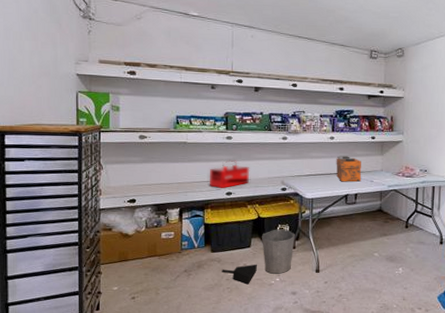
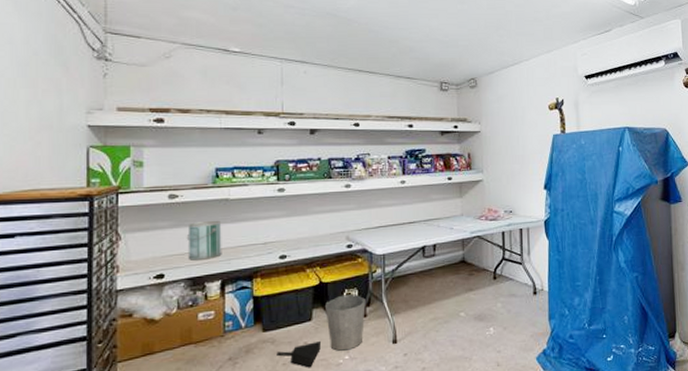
paint can: none [154,159,181,192] -> present [188,221,222,262]
toolbox: present [210,160,250,189] -> none [259,216,308,252]
tool box: present [336,156,362,182] -> none [409,201,440,232]

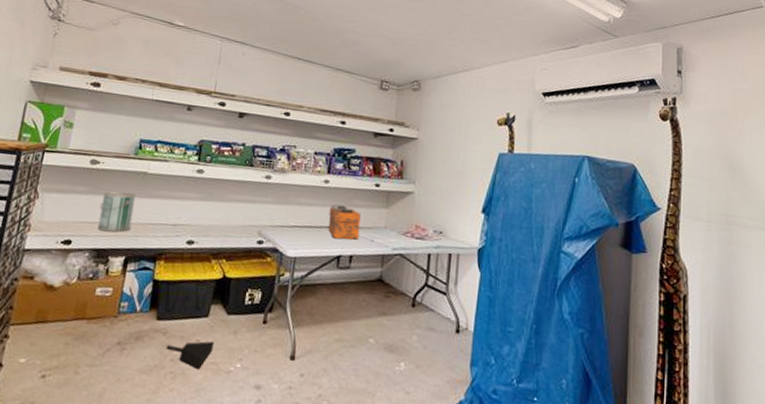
bucket: present [325,294,366,351] -> none [223,294,268,358]
tool box: none [409,201,440,232] -> present [328,204,361,240]

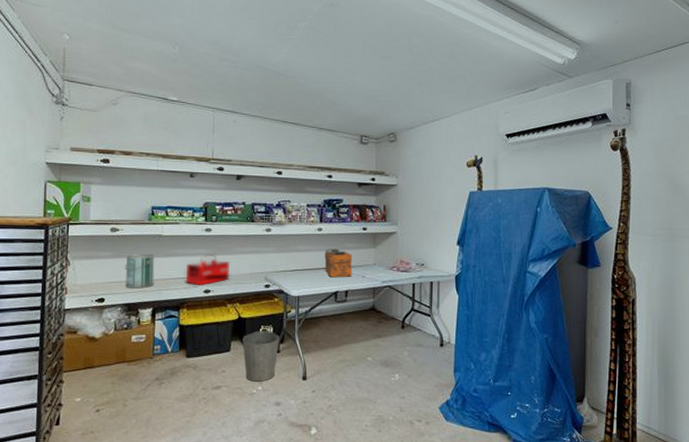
dustpan: present [166,341,215,370] -> none [197,370,238,395]
toolbox: none [167,198,221,236] -> present [186,254,231,286]
bucket: none [223,294,268,358] -> present [243,330,279,382]

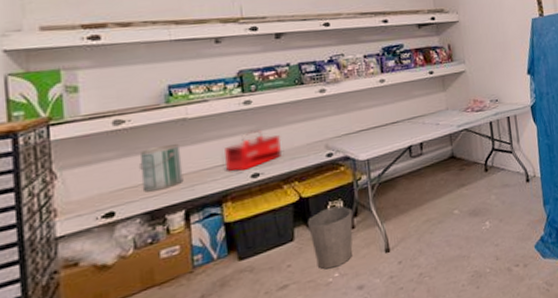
tool box: present [324,249,353,278] -> none [390,99,425,132]

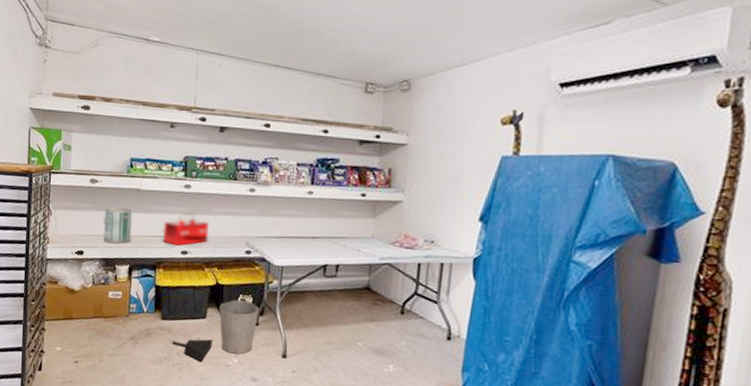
dustpan: none [256,261,307,293] -> present [172,339,214,363]

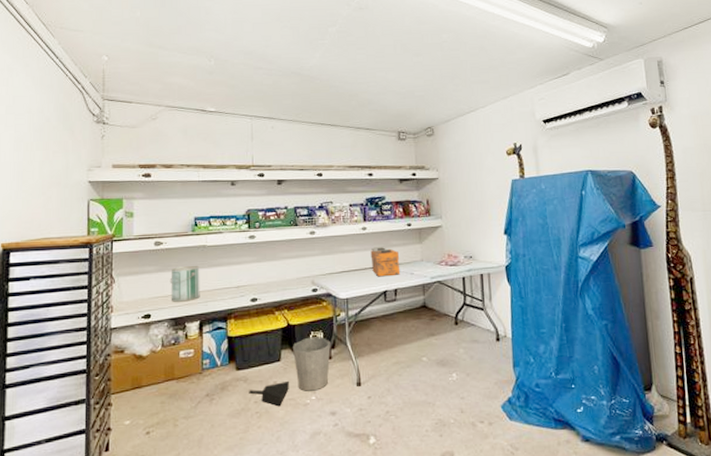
toolbox: present [163,212,210,247] -> none [232,261,276,295]
tool box: none [314,215,347,250] -> present [370,247,401,277]

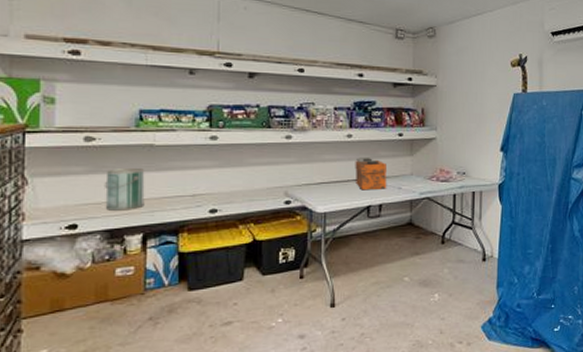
dustpan: present [249,380,290,407] -> none [203,302,253,331]
bucket: present [293,336,331,391] -> none [258,254,303,314]

